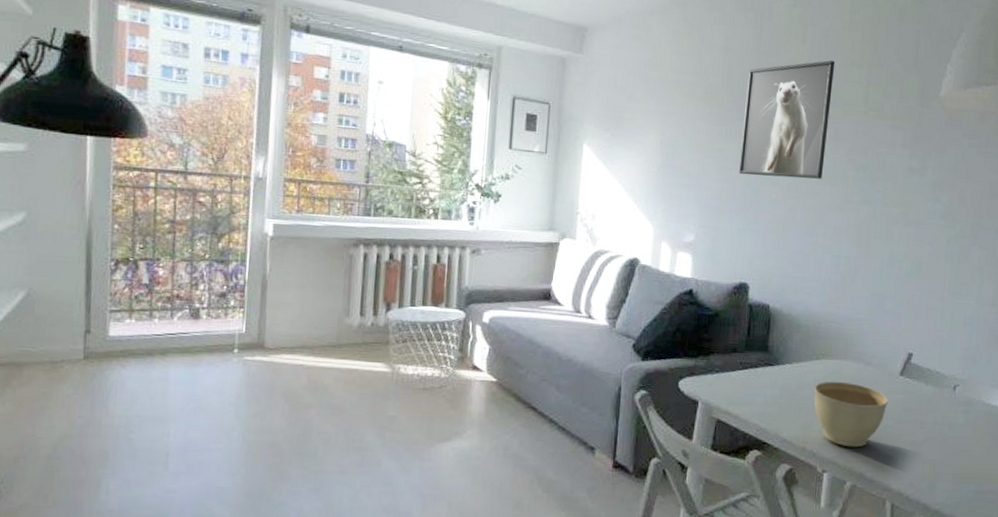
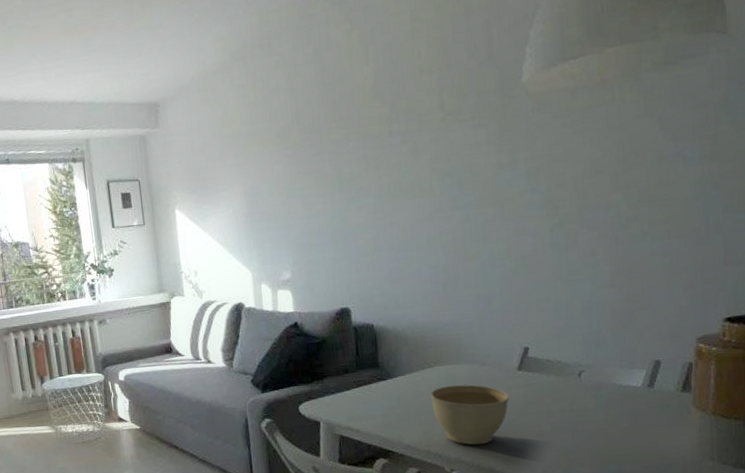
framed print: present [739,60,835,179] -> none [317,75,407,207]

